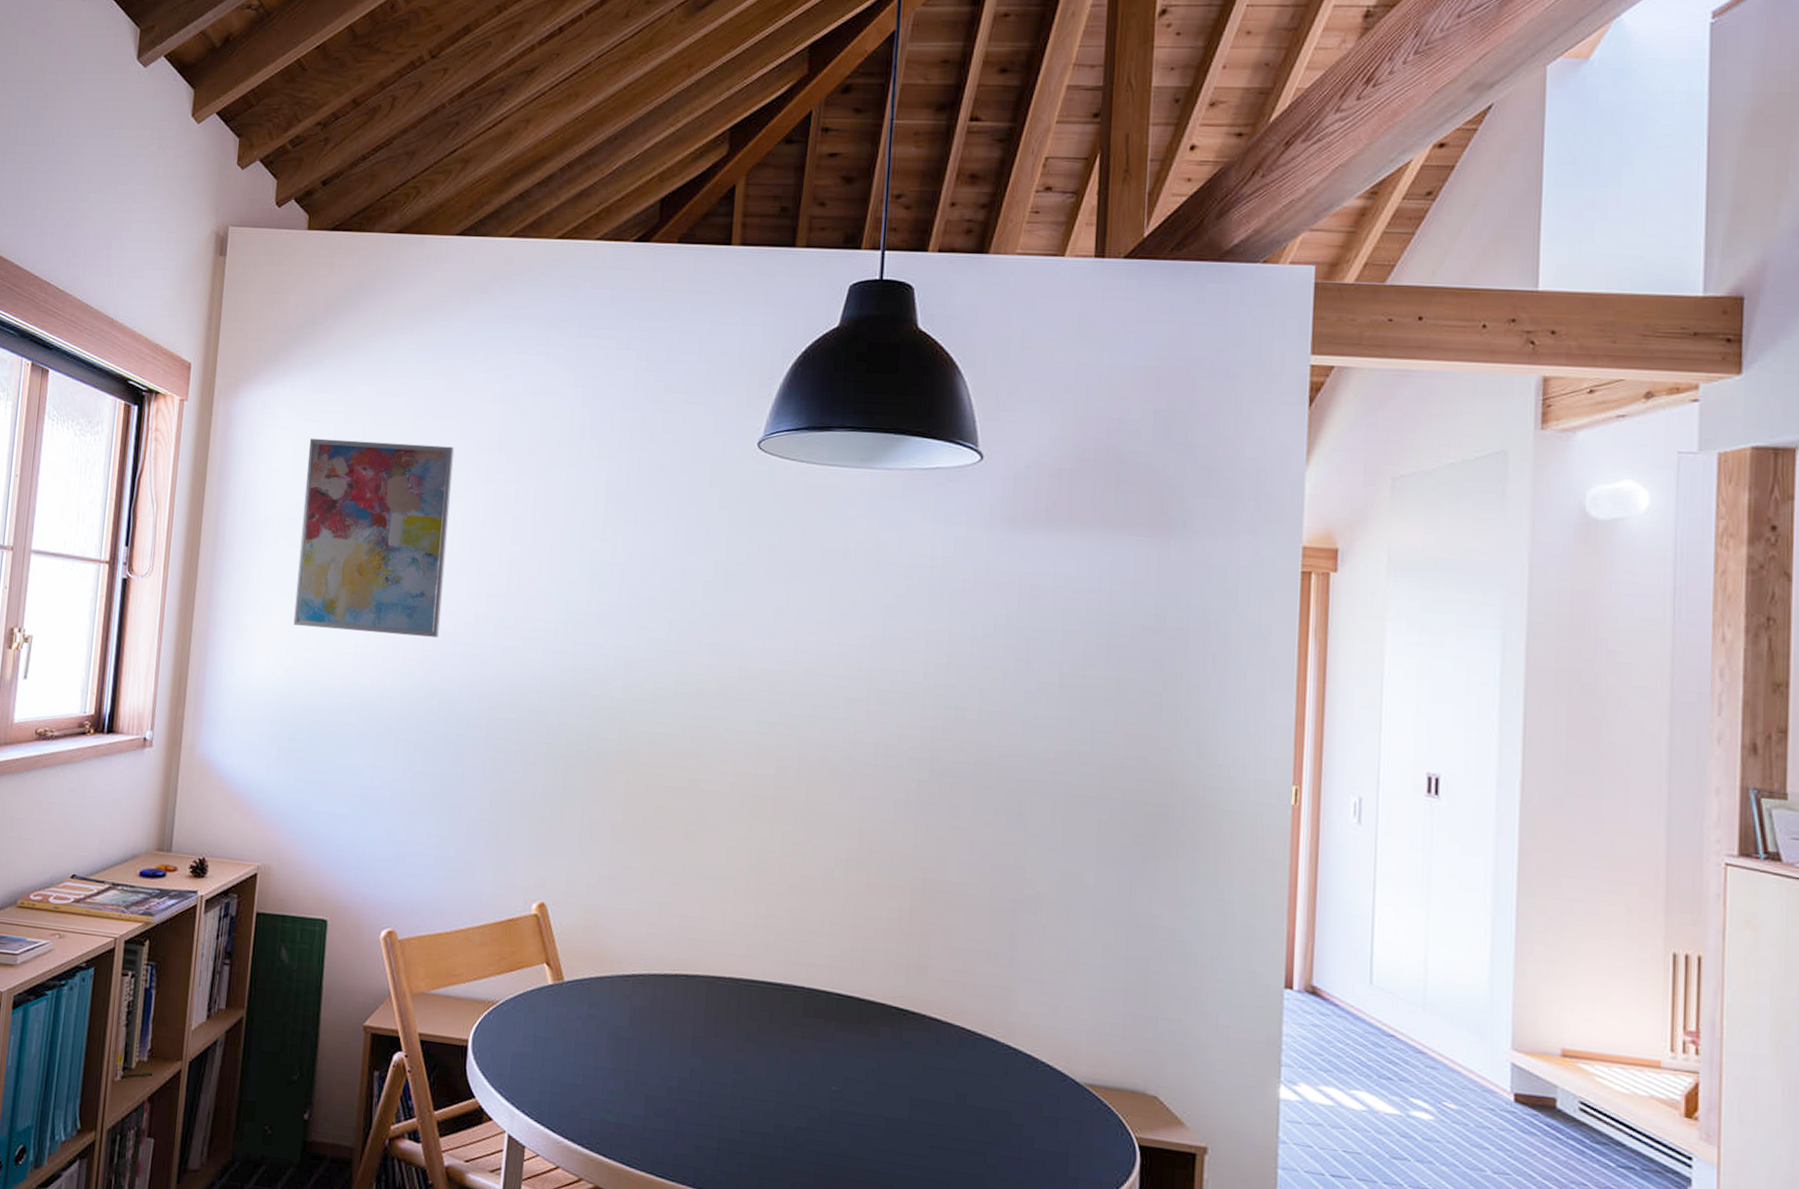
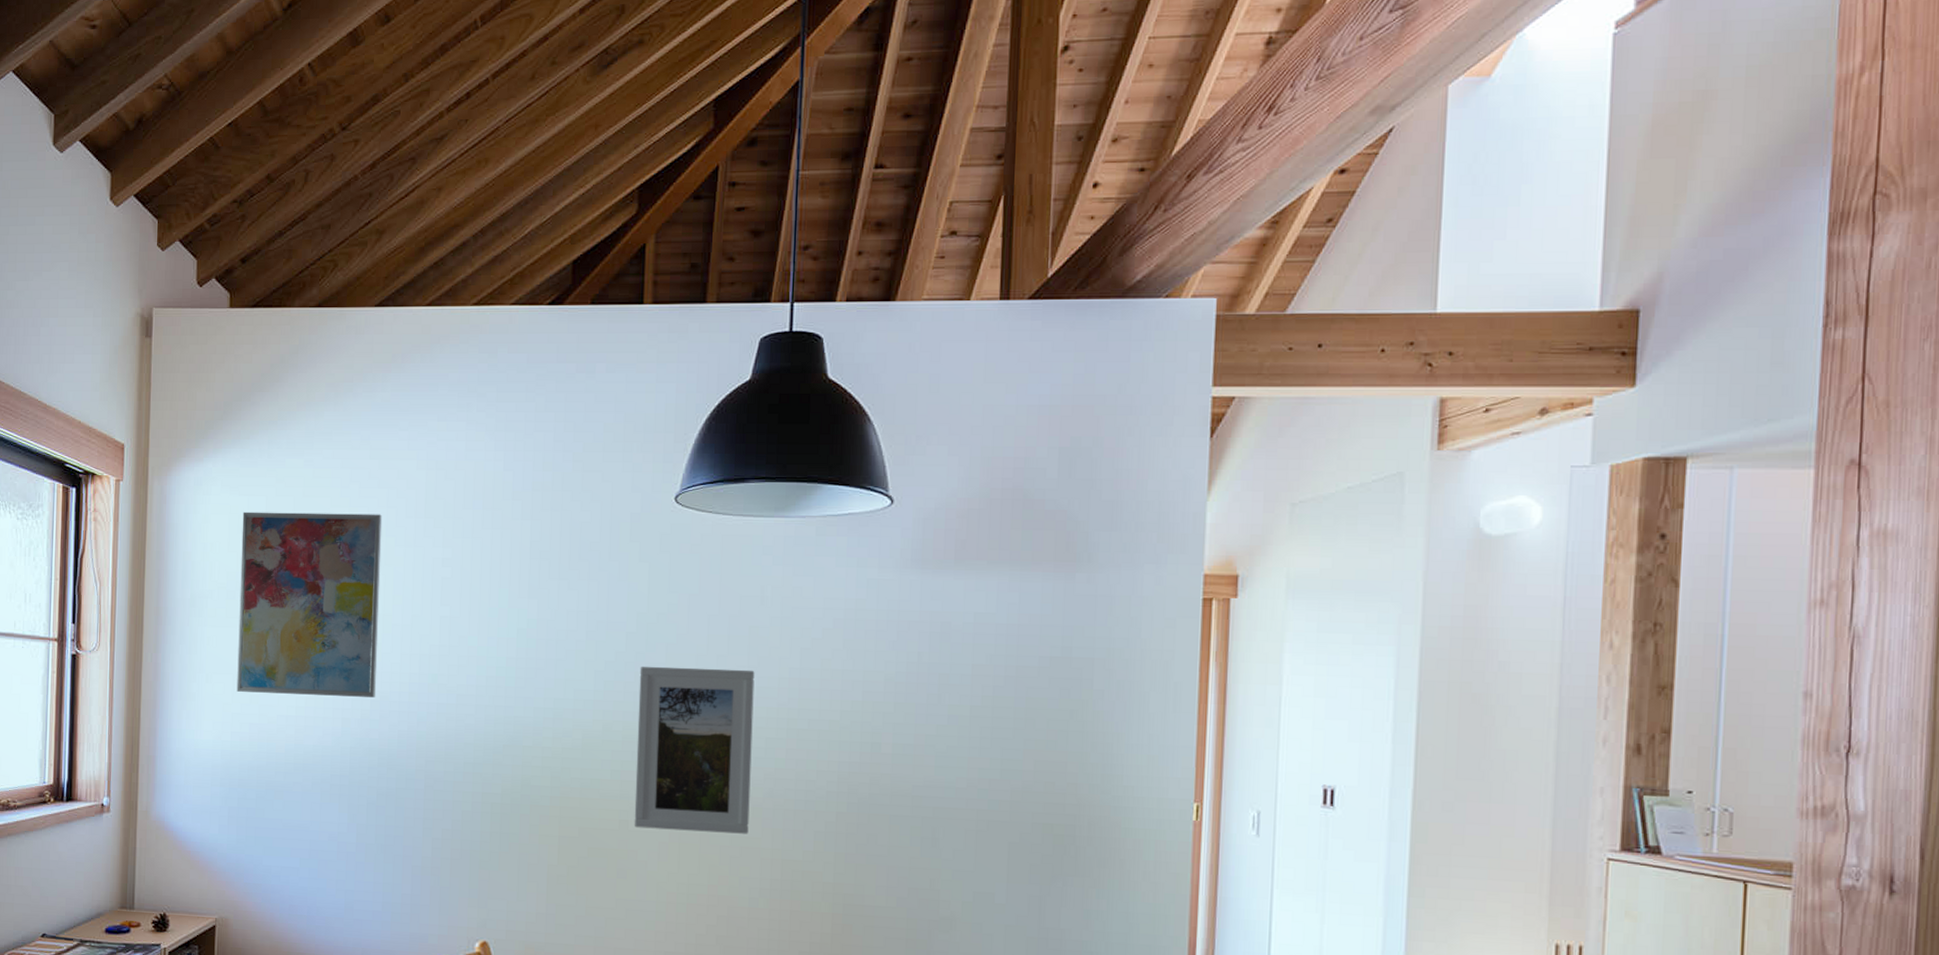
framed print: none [704,616,836,799] -> present [634,666,755,834]

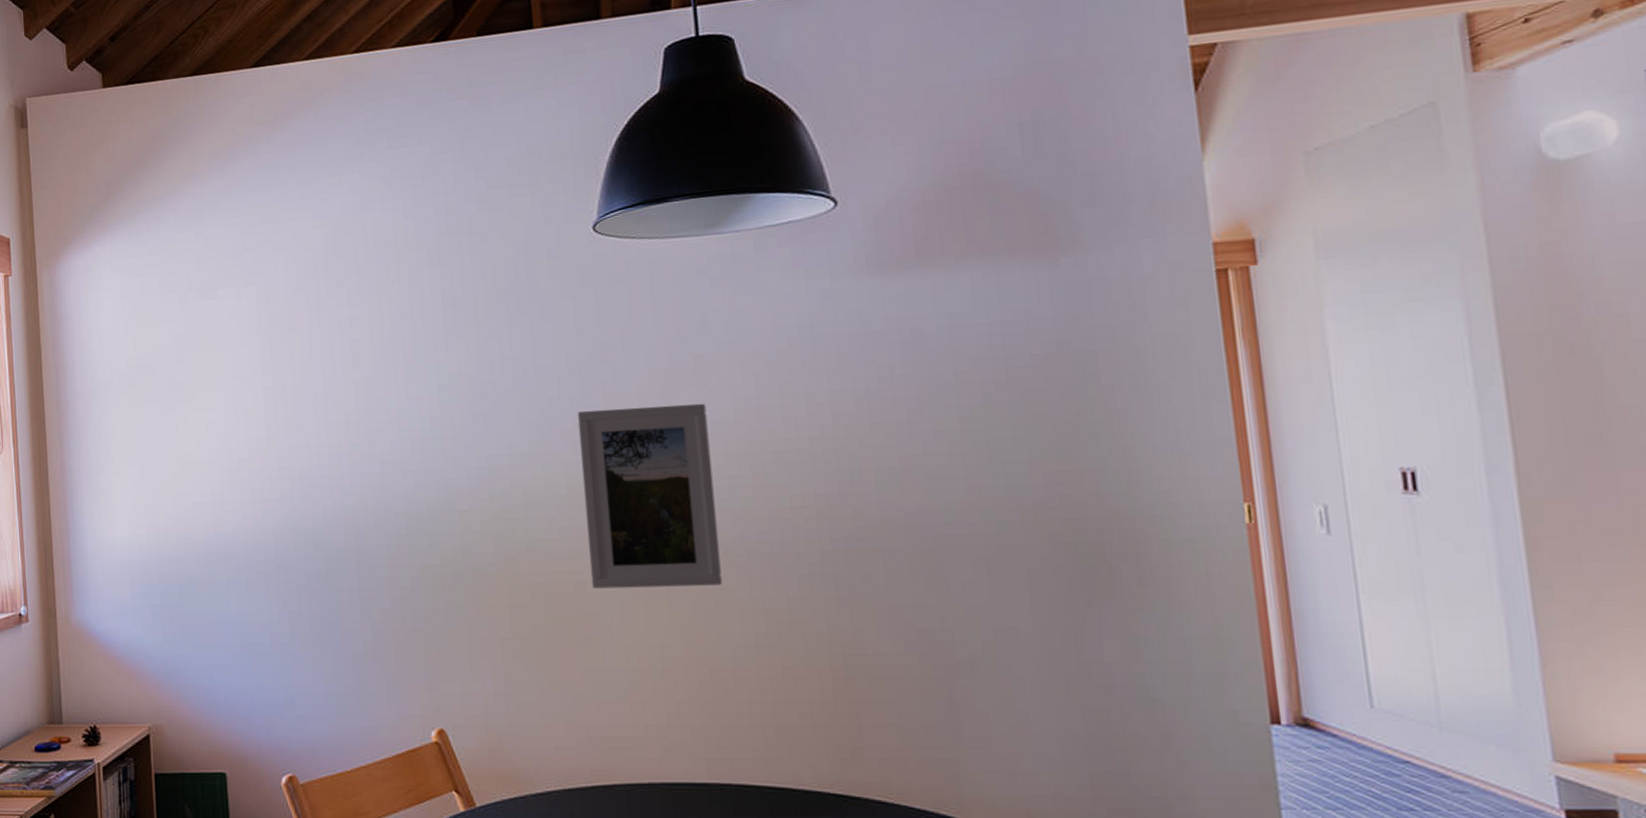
wall art: present [237,511,383,698] -> none [136,280,295,482]

